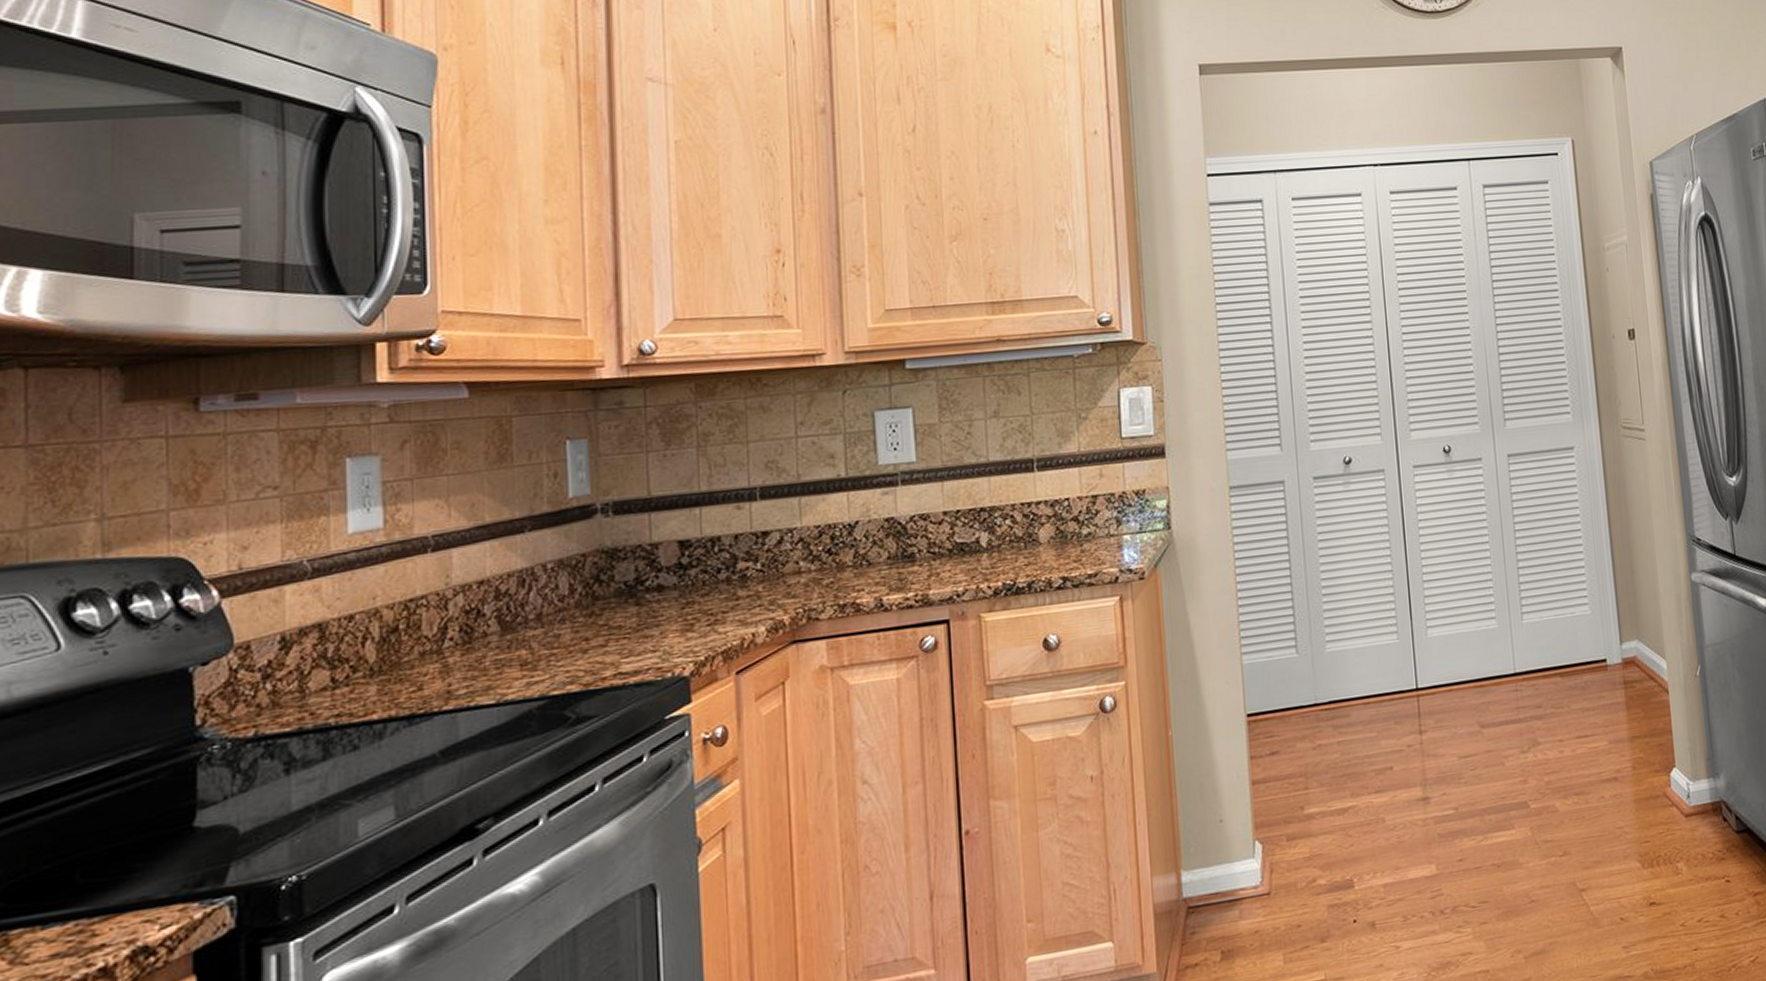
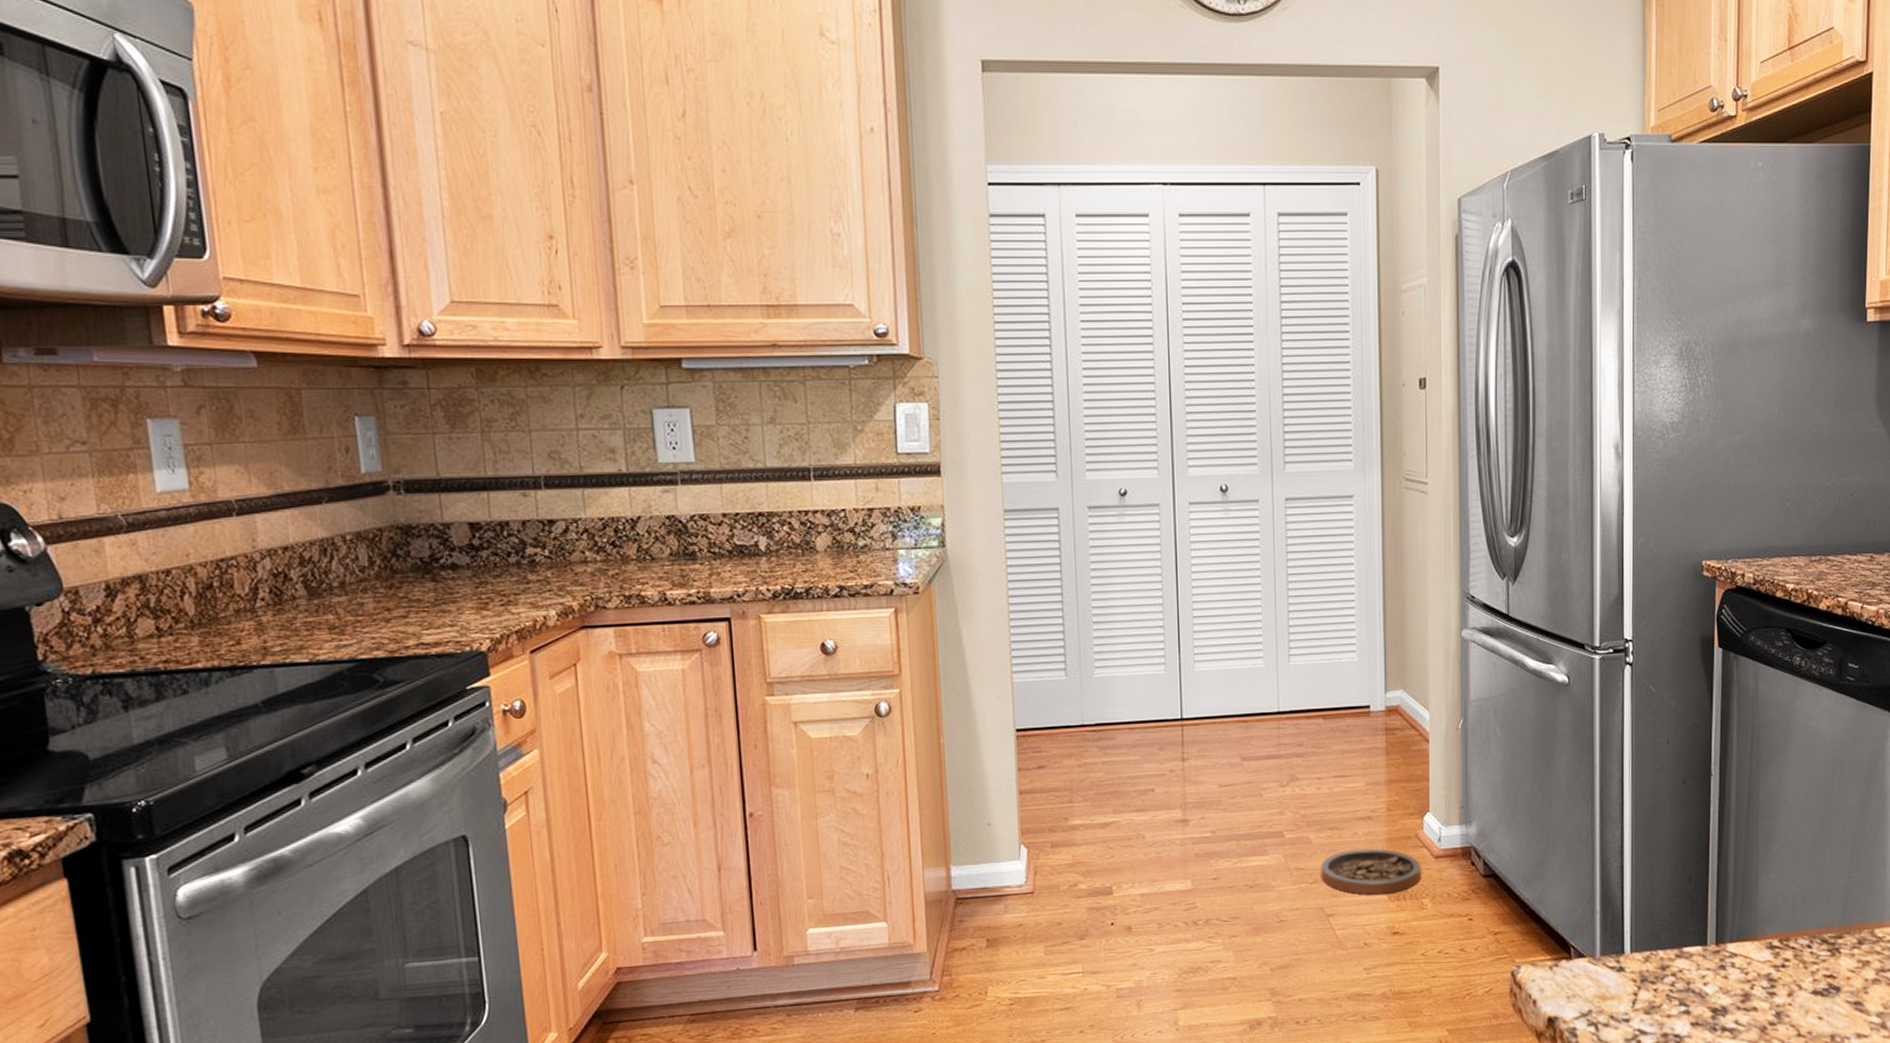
pet bowl: none [1569,811,1673,864] -> present [1321,848,1421,895]

